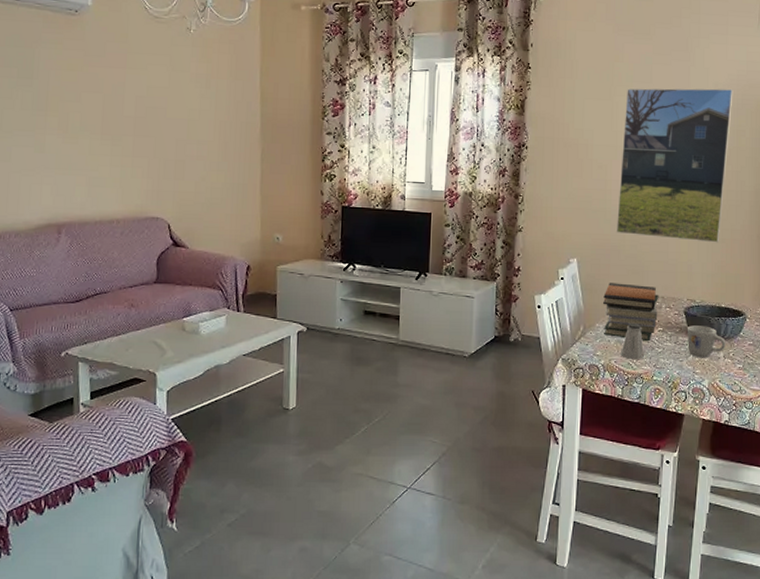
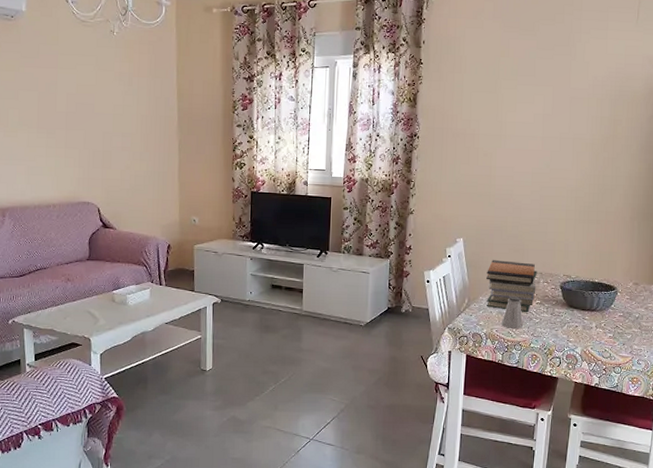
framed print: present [616,88,733,243] -> none [499,81,612,224]
mug: present [688,325,726,358] -> none [563,298,598,328]

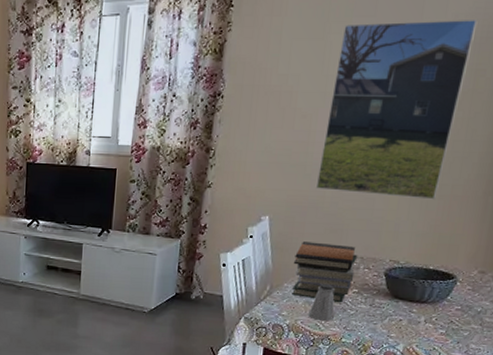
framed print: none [499,81,612,224] -> present [315,20,478,200]

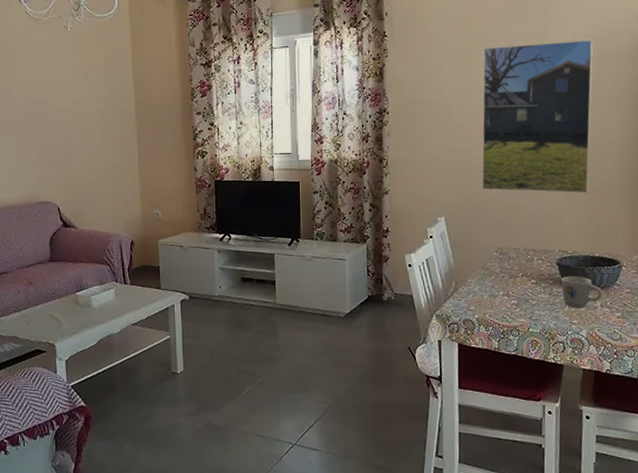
book stack: present [292,241,358,303] -> none [473,238,530,294]
saltshaker: present [308,284,335,321] -> none [494,277,520,312]
mug: none [384,288,430,322] -> present [562,276,603,308]

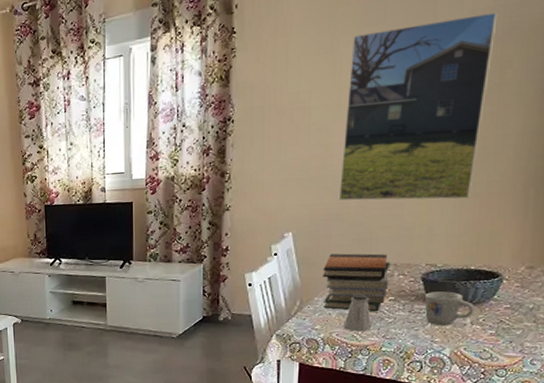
book stack: none [473,238,530,294] -> present [323,253,391,312]
saltshaker: none [494,277,520,312] -> present [343,294,372,331]

